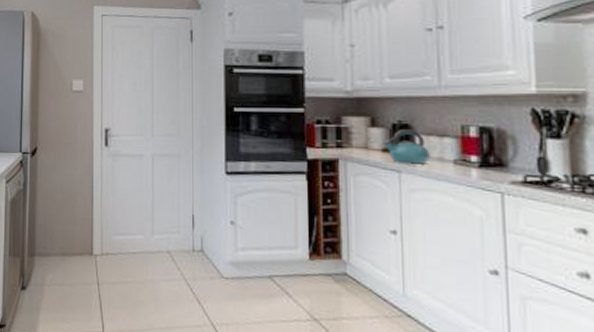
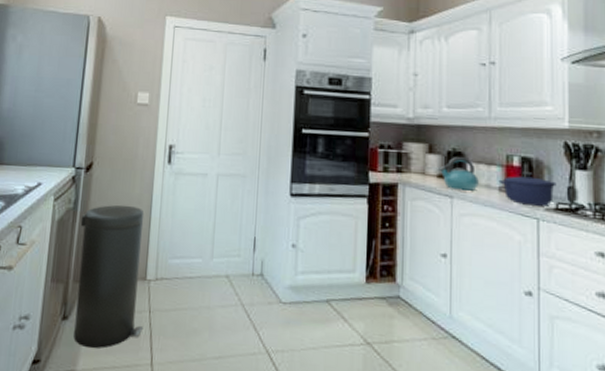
pedal bin: none [30,185,94,316] -> present [73,205,145,348]
cooking pot: none [453,143,524,179] -> present [498,172,557,206]

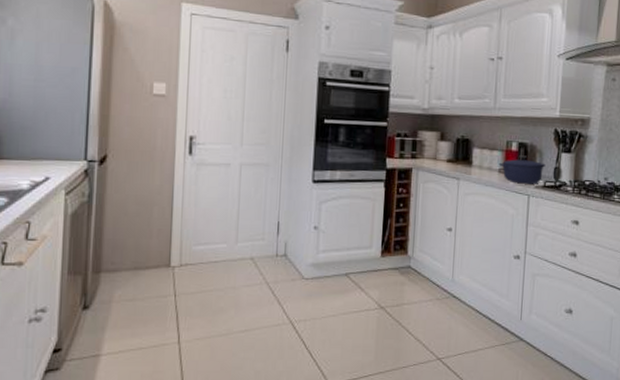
pedal bin: present [73,205,145,348] -> none [96,196,170,333]
kettle: present [438,157,479,191] -> none [448,143,482,173]

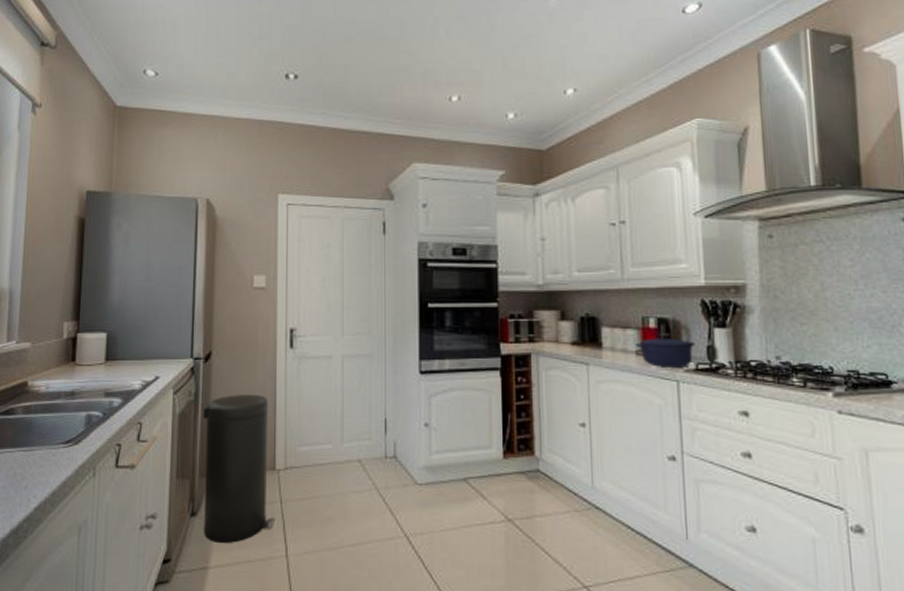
pedal bin: none [96,196,170,333] -> present [202,394,276,543]

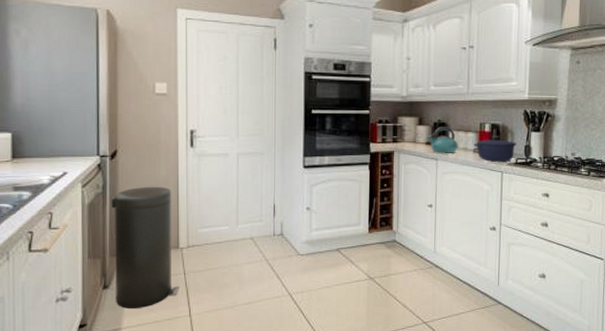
kettle: none [572,322,615,356] -> present [427,127,458,153]

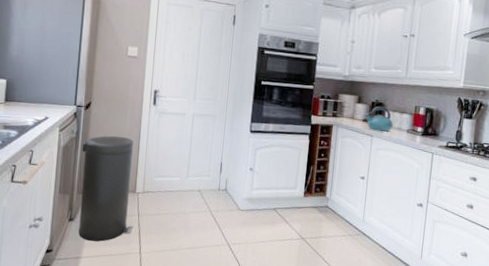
cooking pot: present [473,136,517,162] -> none [407,119,449,144]

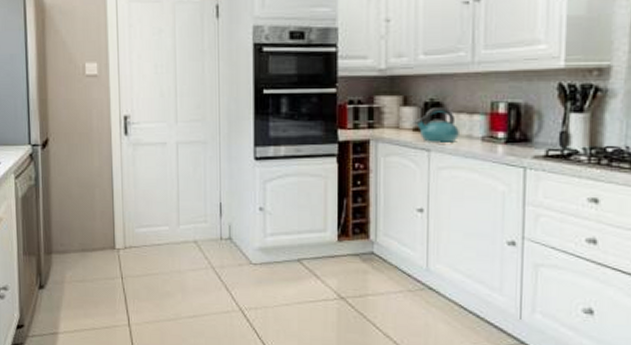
pedal bin: present [78,136,134,242] -> none [43,178,118,313]

